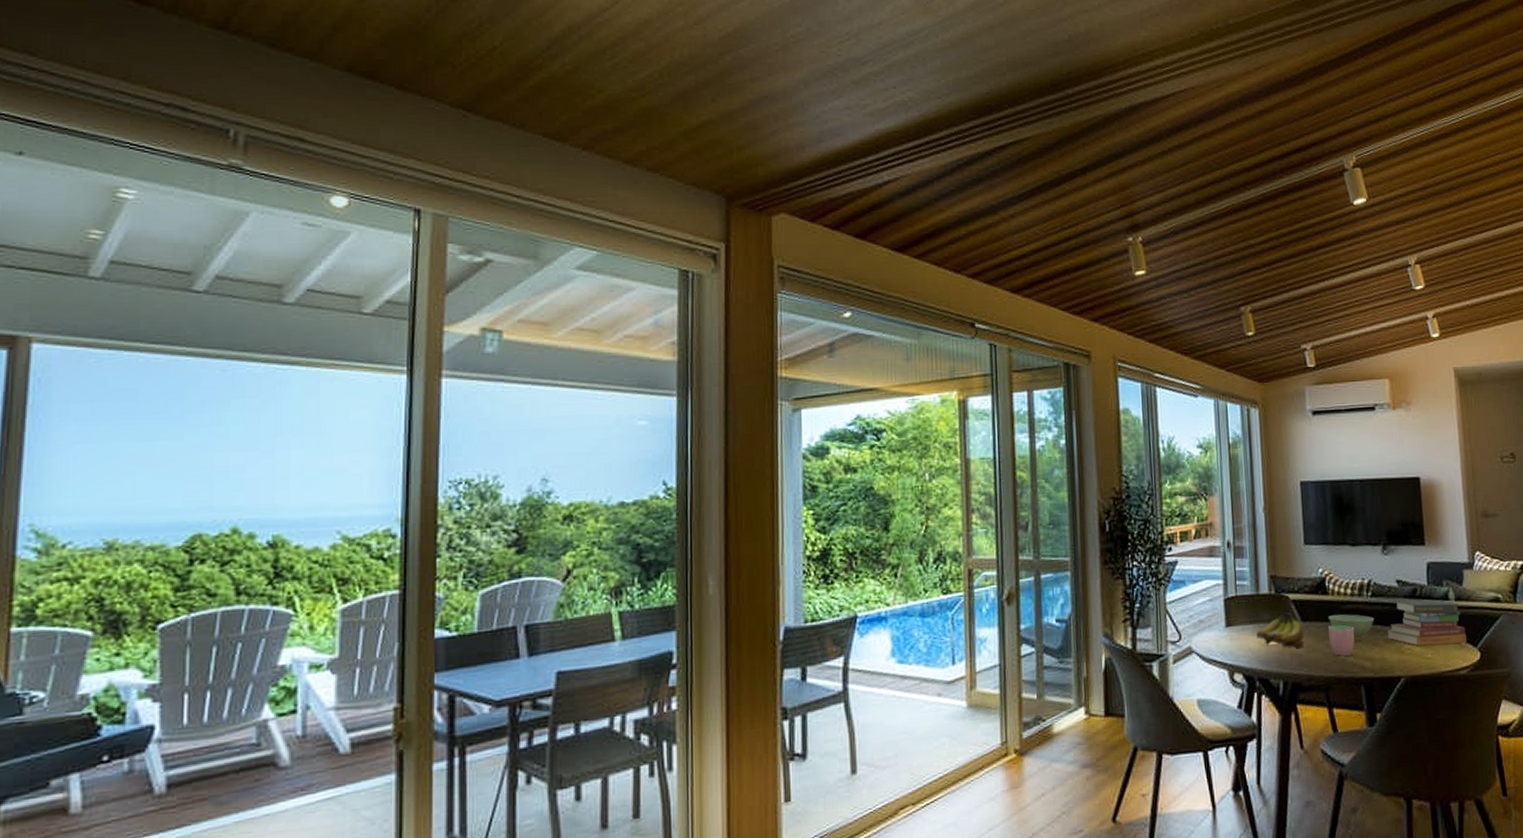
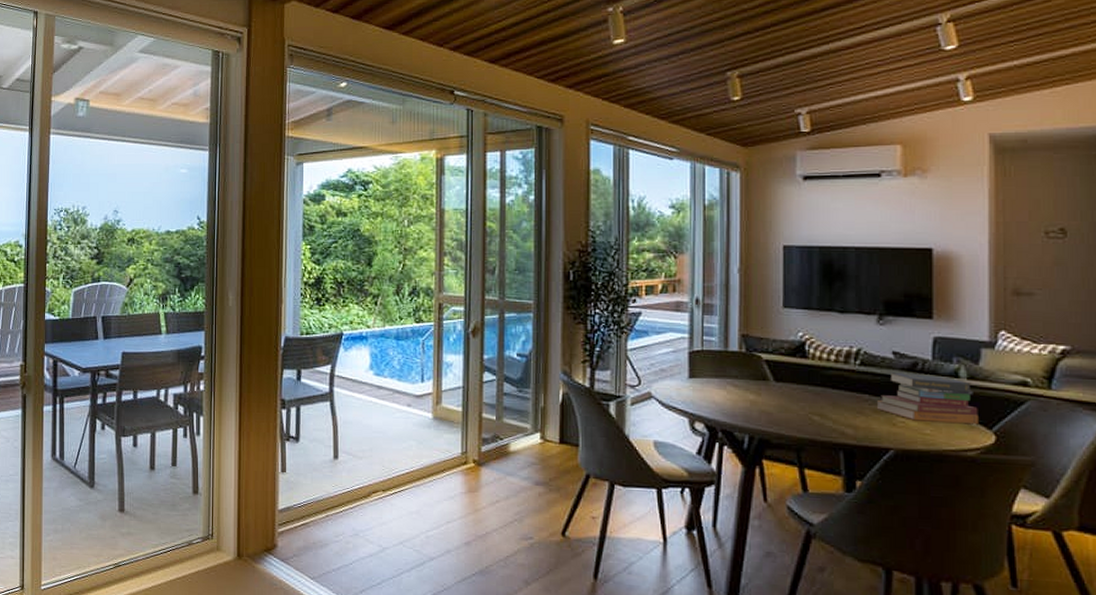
fruit: present [1256,612,1305,649] -> none [722,371,777,407]
cup: present [1327,624,1355,657] -> none [804,388,837,420]
bowl: present [1328,614,1375,641] -> none [805,379,862,407]

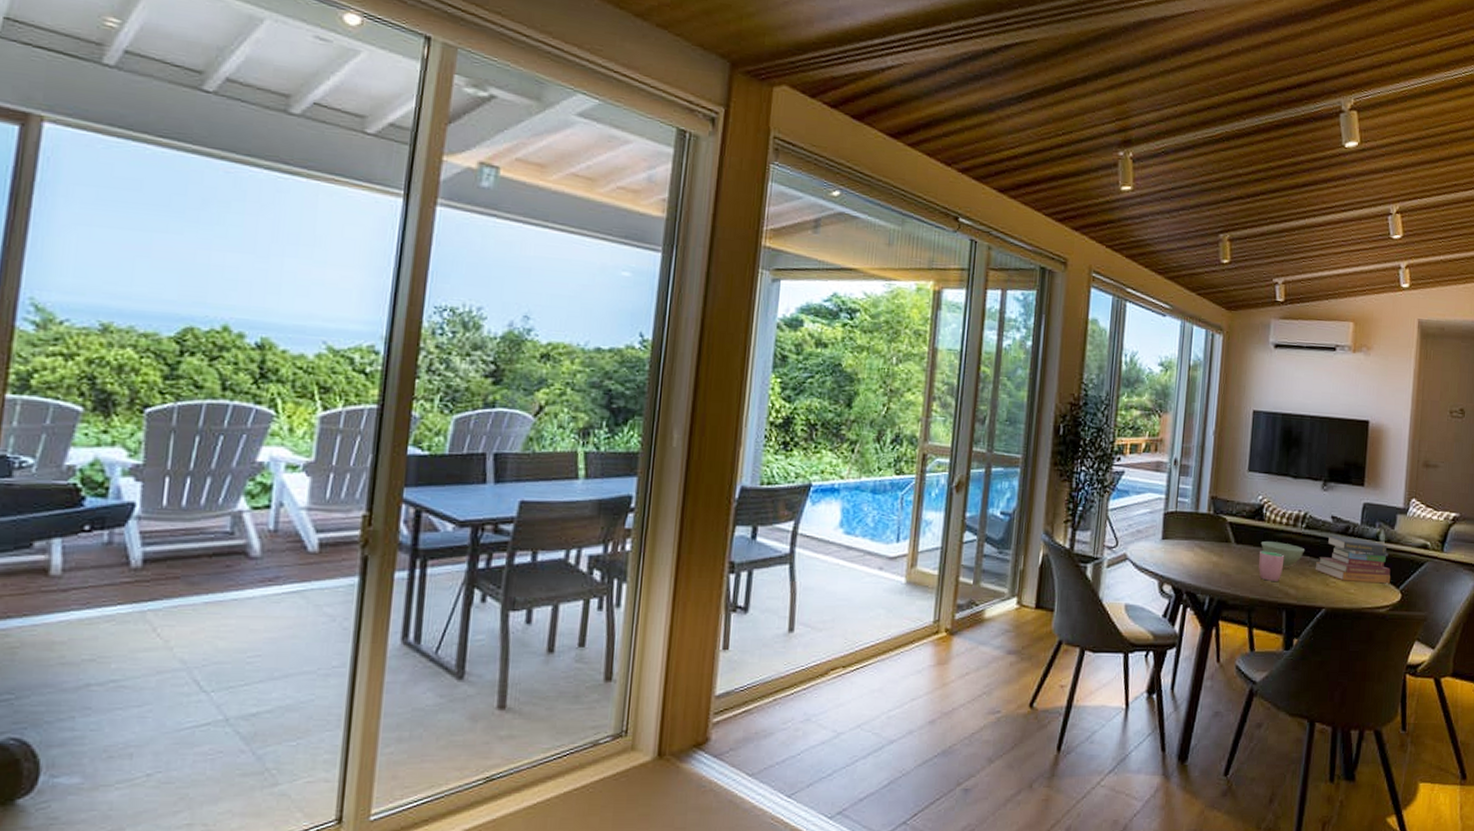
cup: none [804,388,837,420] -> present [1258,550,1285,581]
bowl: none [805,379,862,407] -> present [1261,541,1305,569]

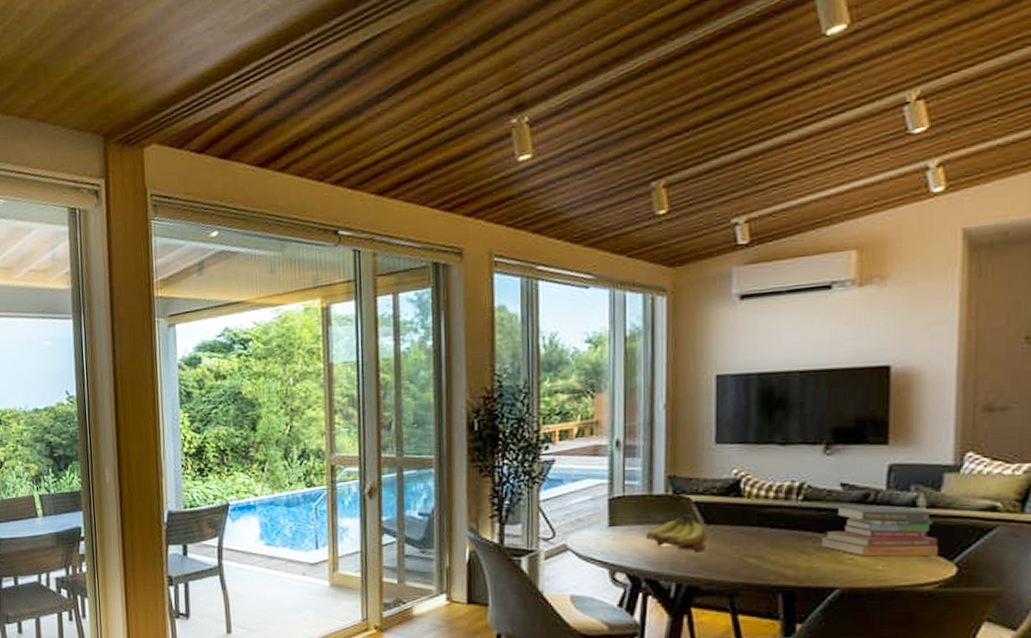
fruit: none [1190,533,1237,569] -> present [646,514,708,552]
cup: present [1258,550,1285,581] -> none [738,529,776,562]
bowl: present [1261,541,1305,569] -> none [740,518,805,547]

